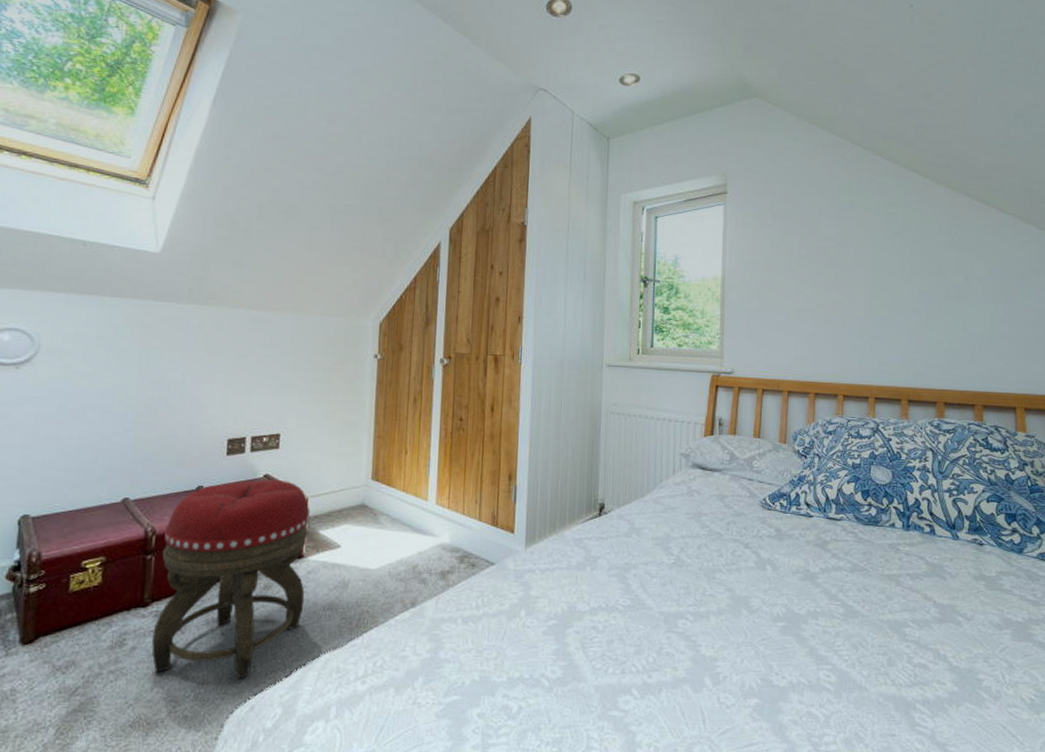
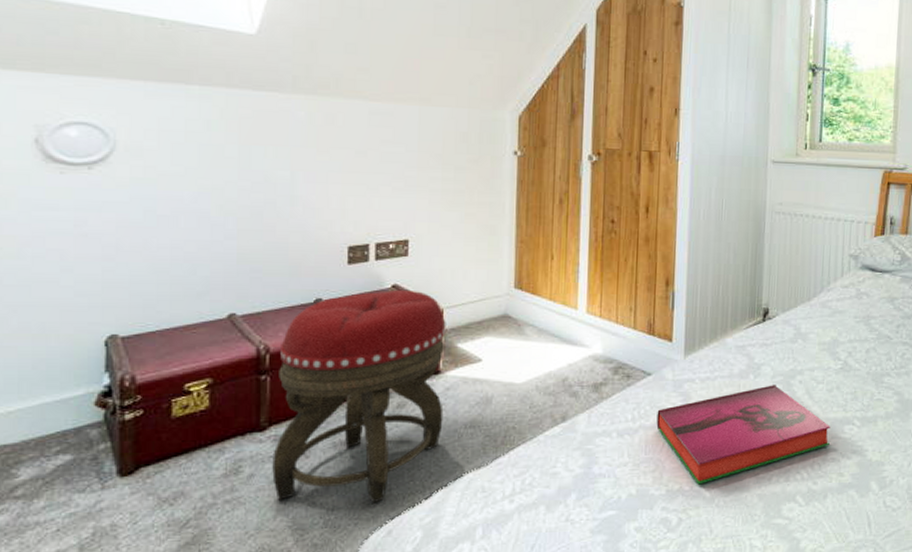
hardback book: none [499,577,664,673] -> present [656,385,831,485]

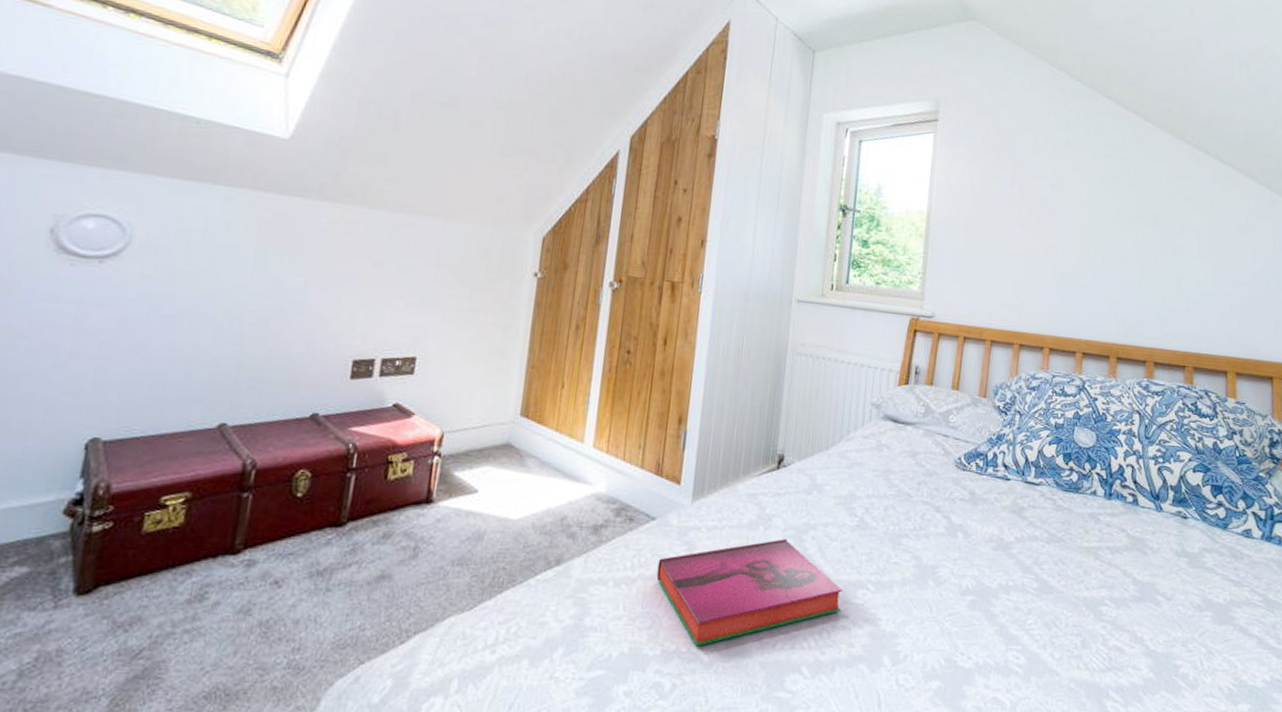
footstool: present [272,289,446,503] -> none [239,409,445,644]

